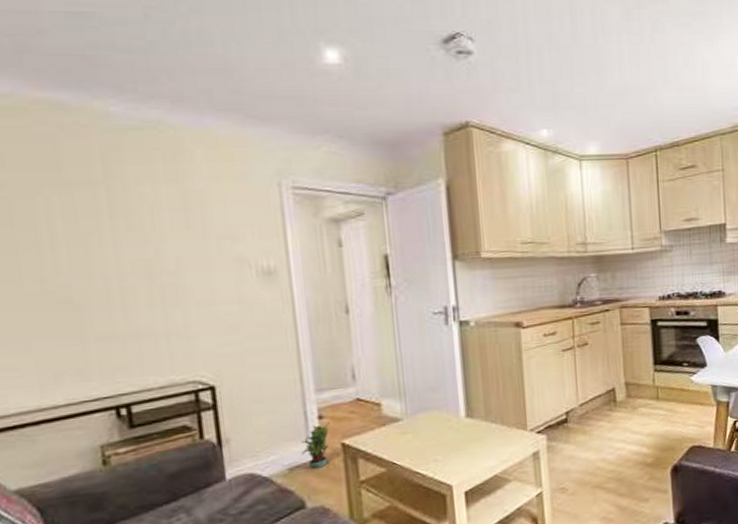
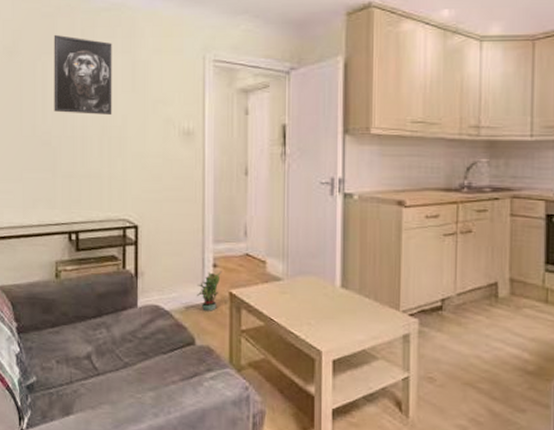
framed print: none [58,160,162,260] -> present [53,34,112,115]

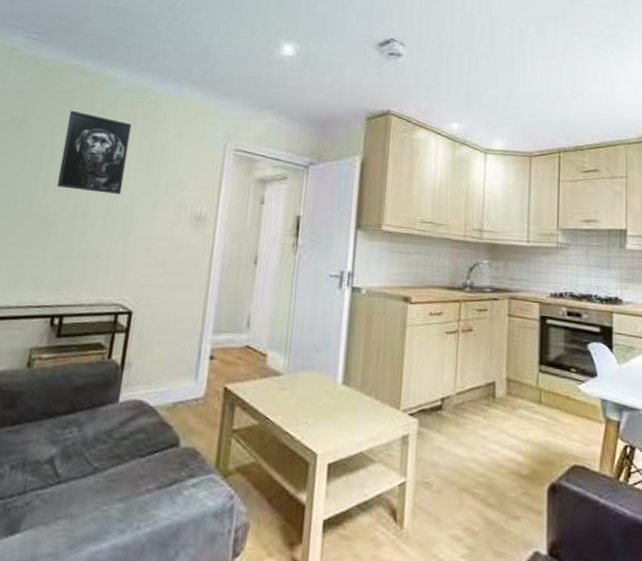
potted plant: present [197,271,222,311] -> none [188,364,219,408]

